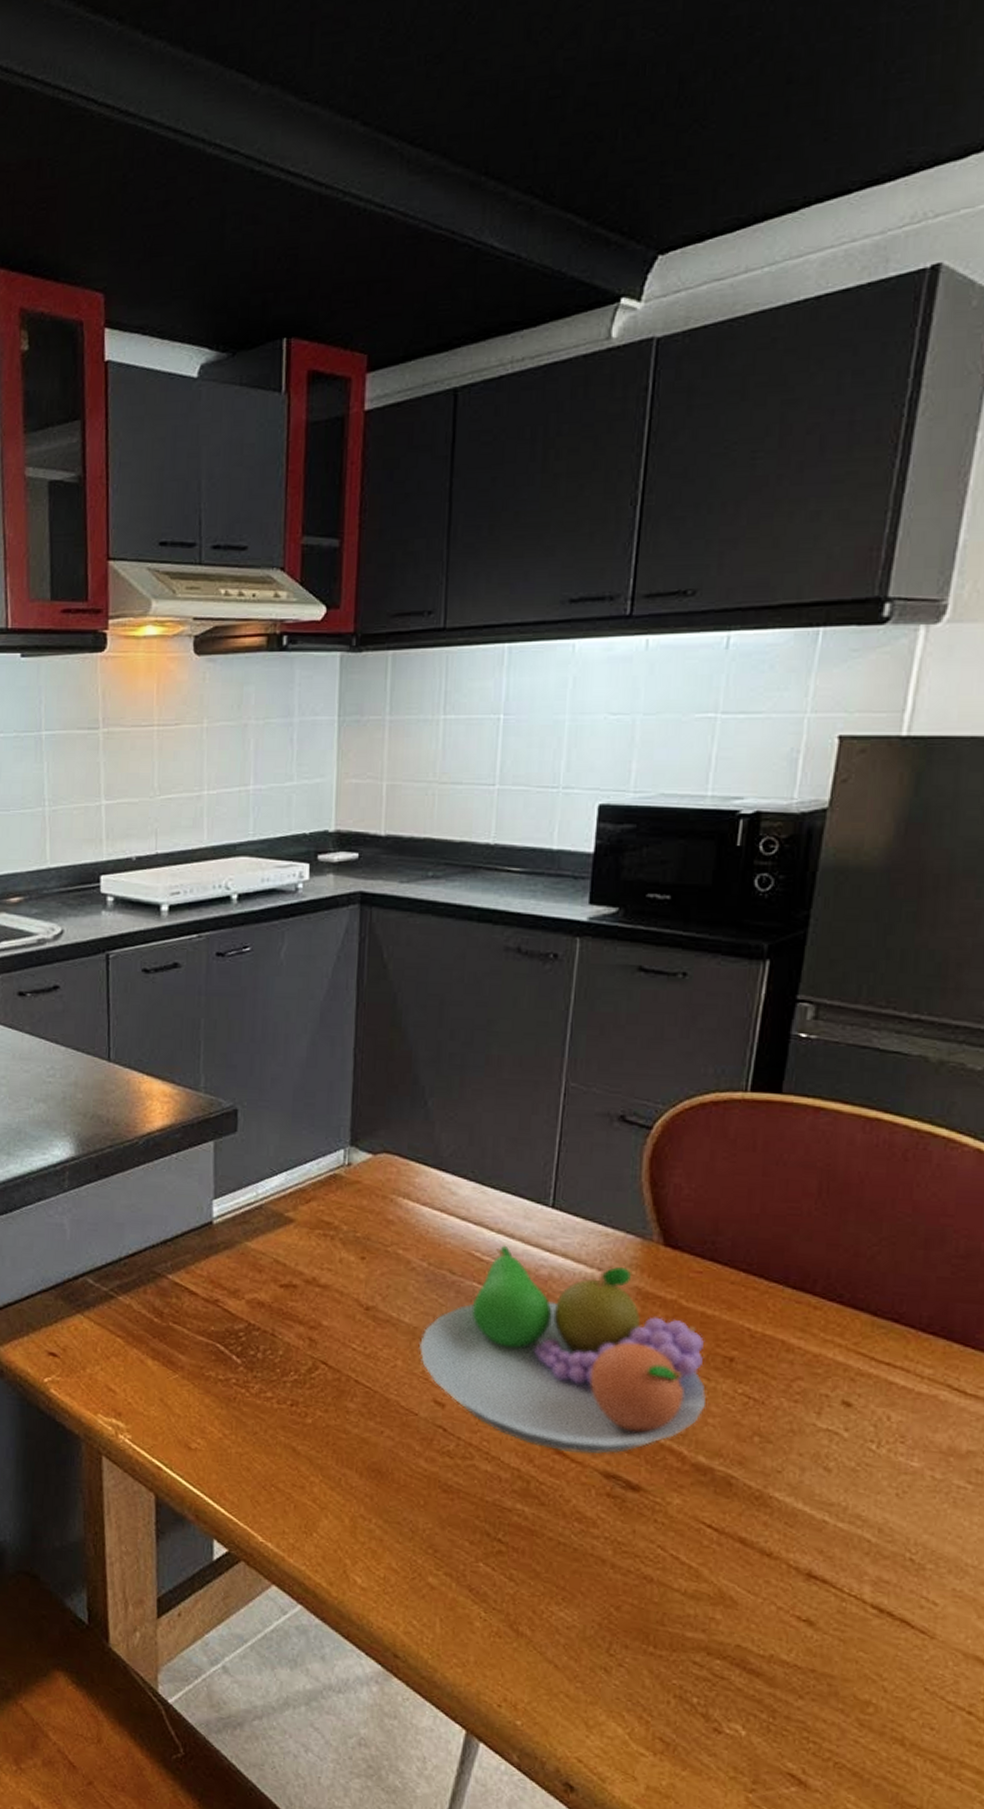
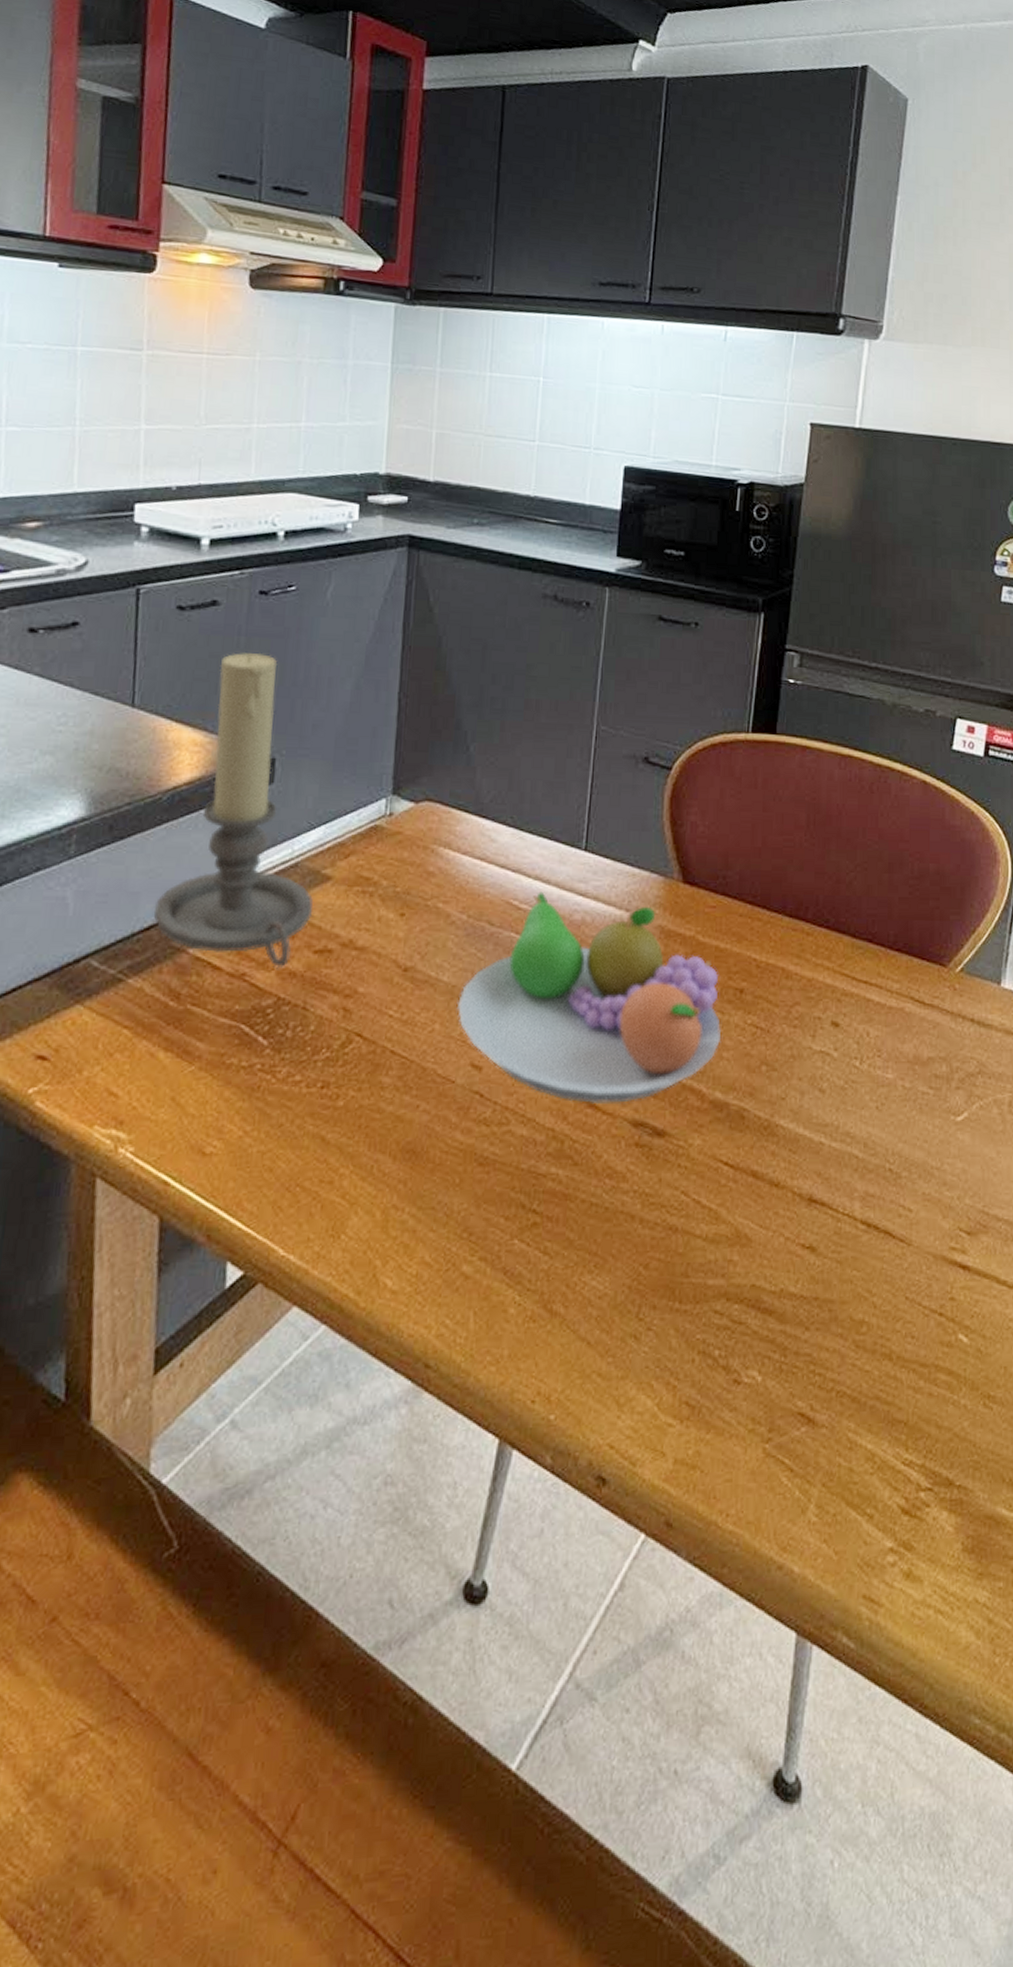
candle holder: none [136,1010,278,1297] -> present [153,652,314,967]

